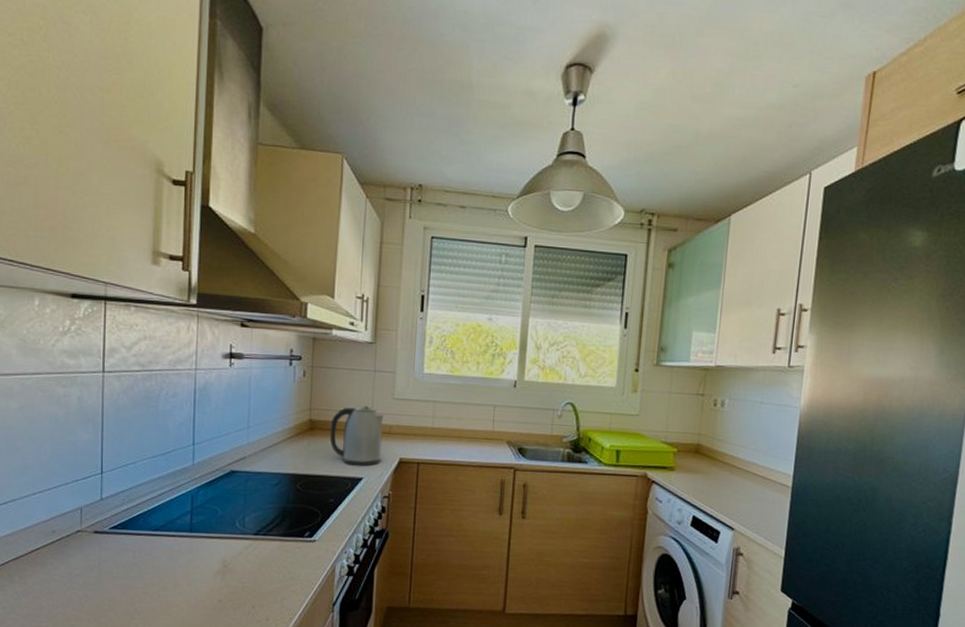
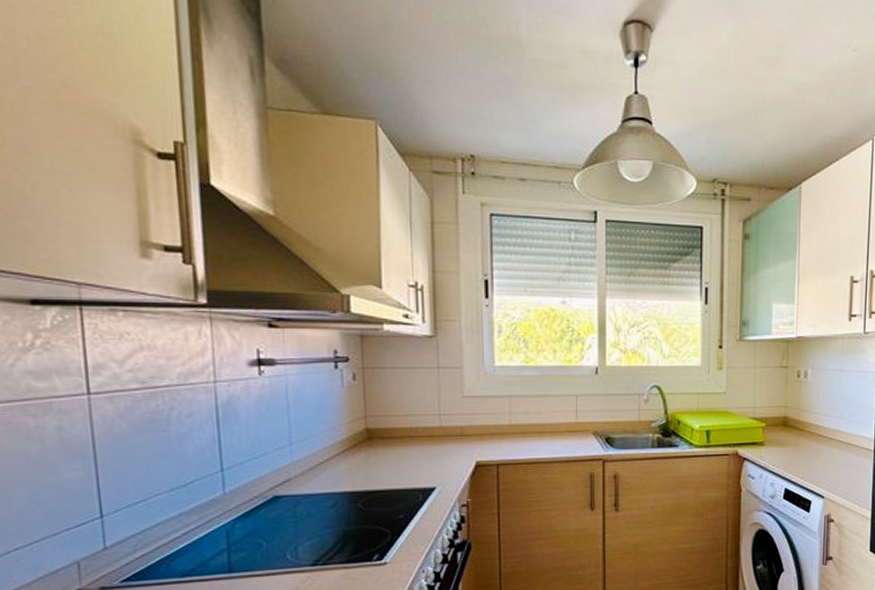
kettle: present [329,406,384,467] -> none [391,408,455,477]

